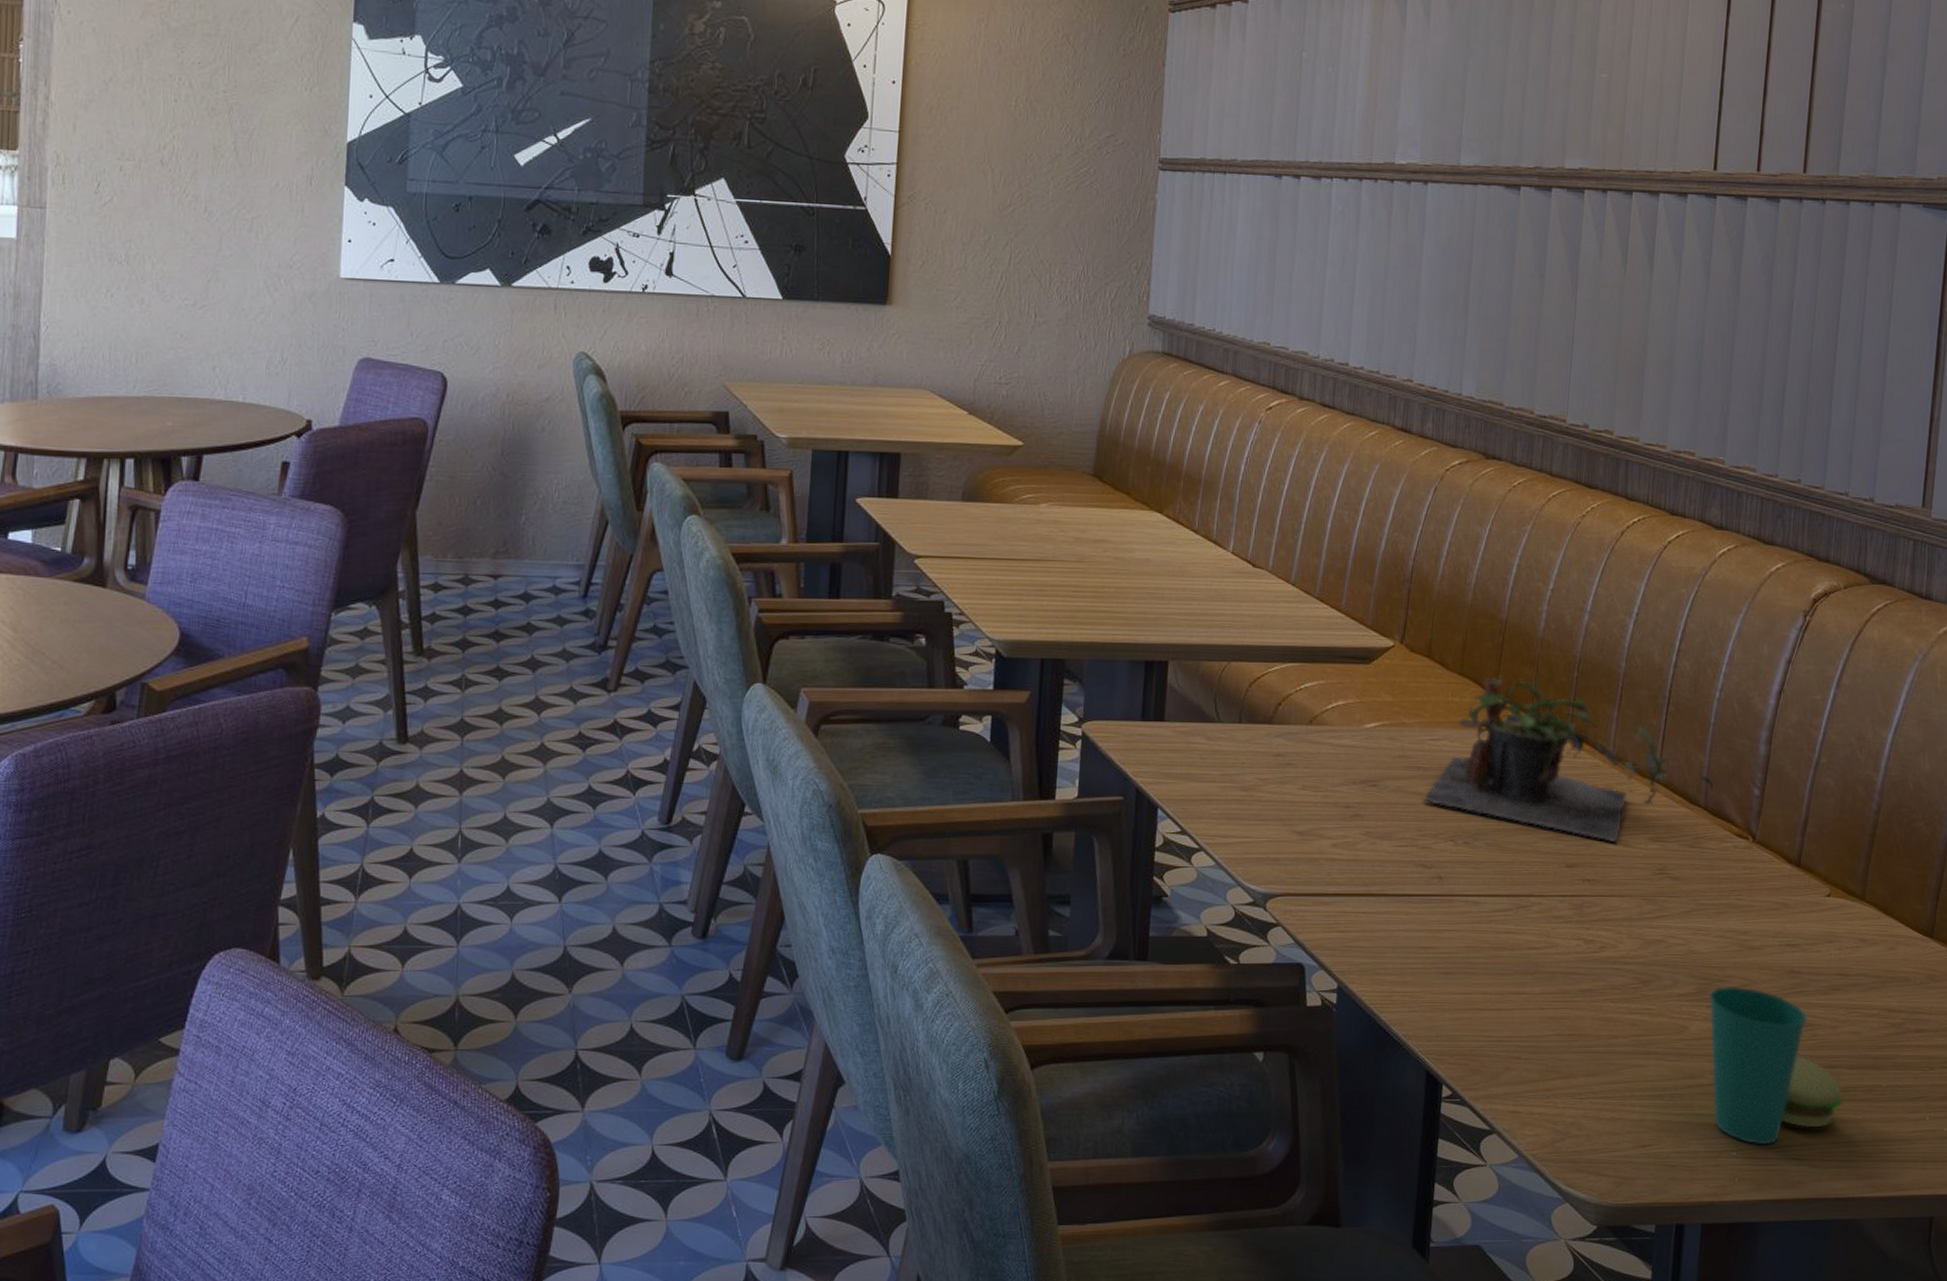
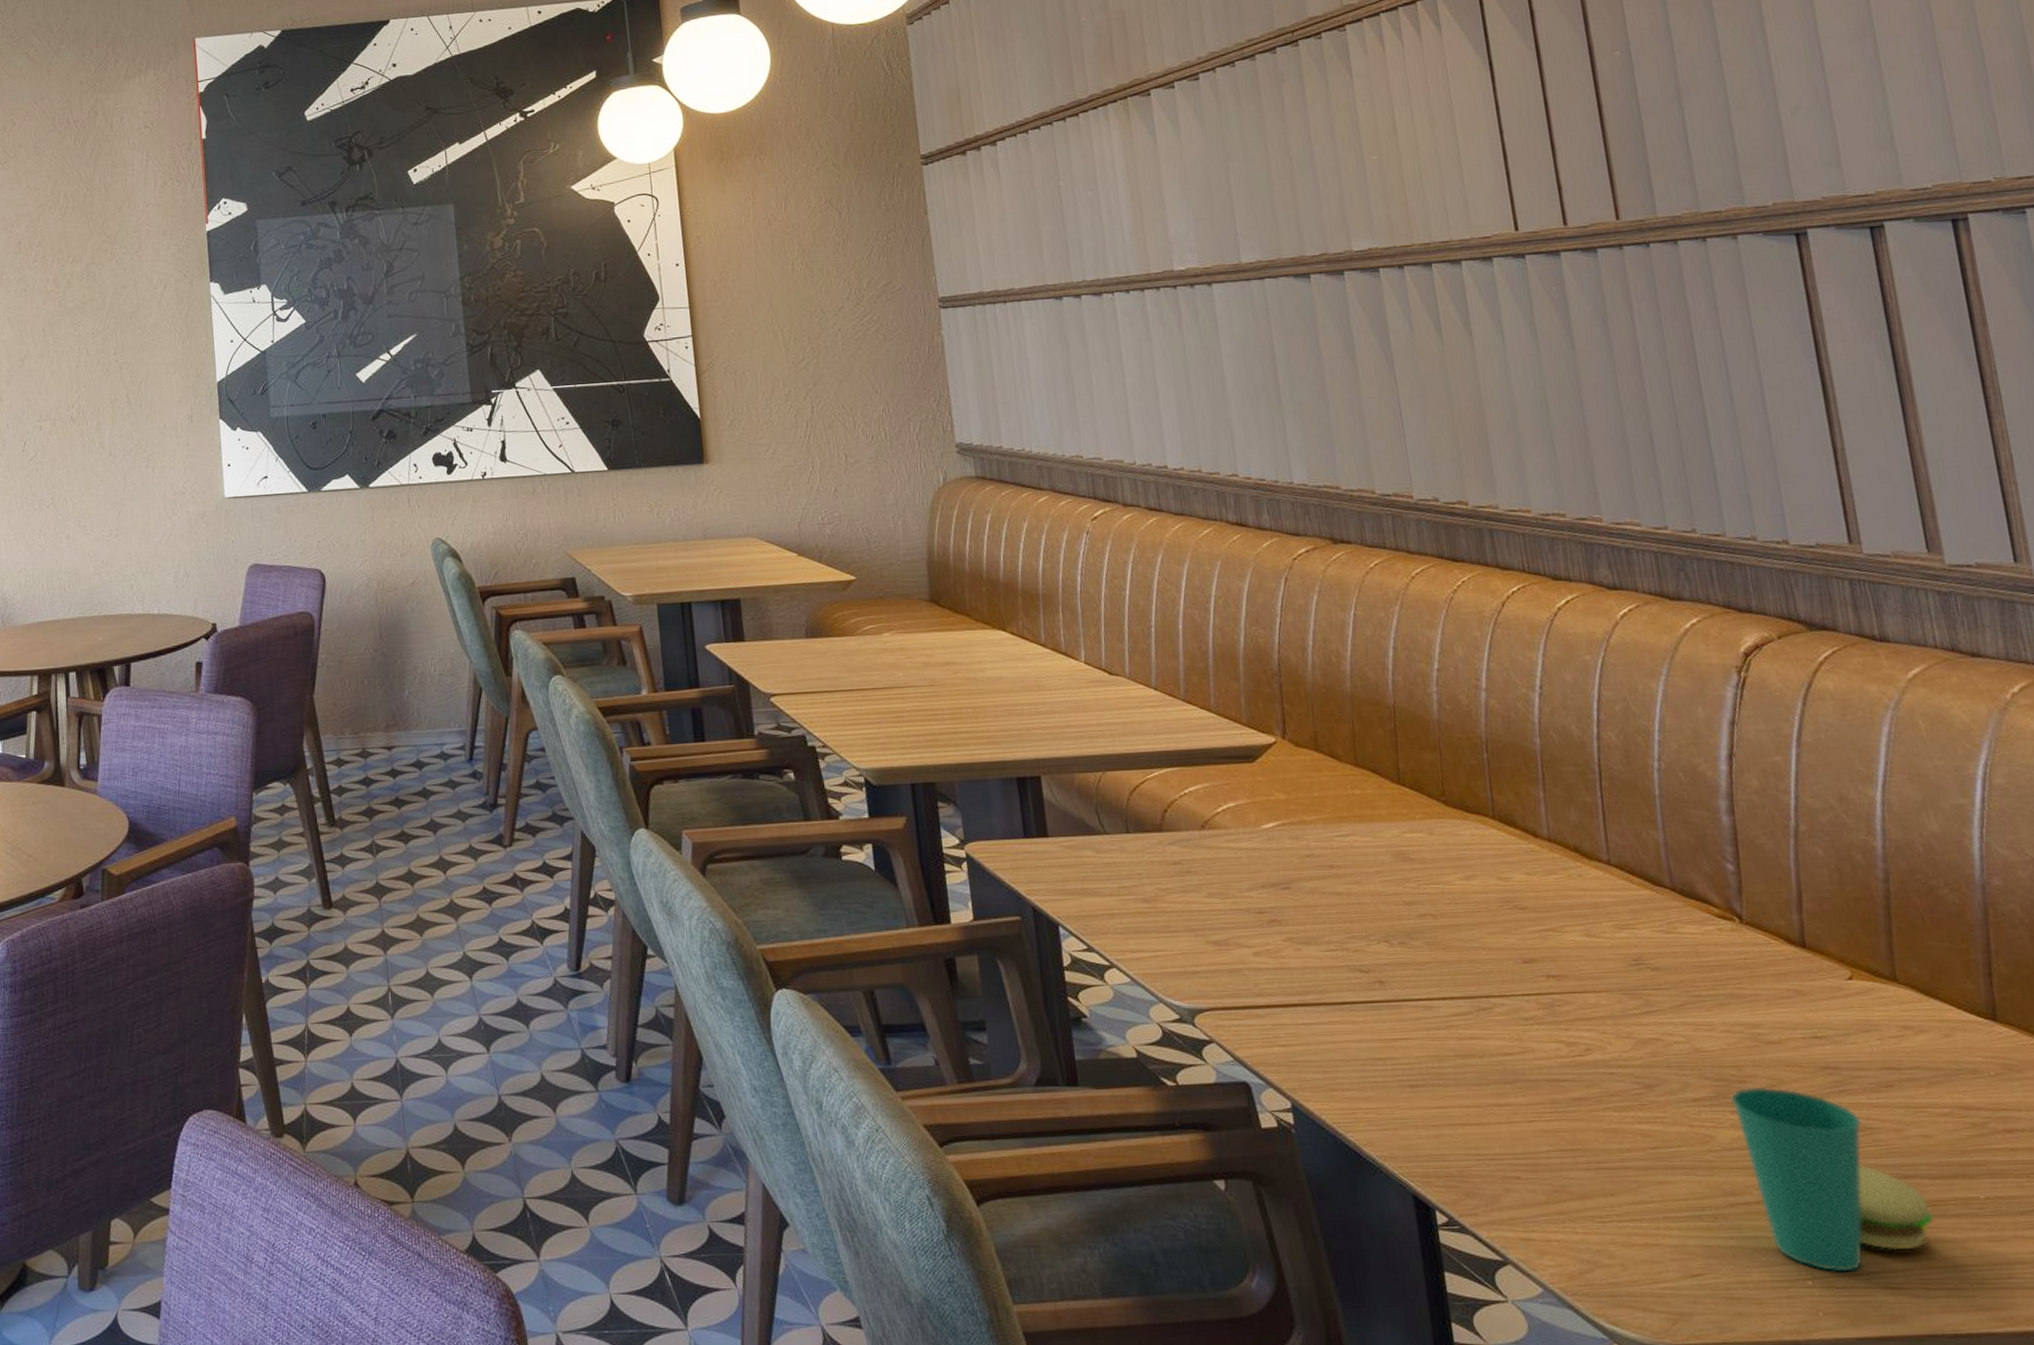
plant: present [1423,676,1715,843] -> none [1343,765,1679,934]

